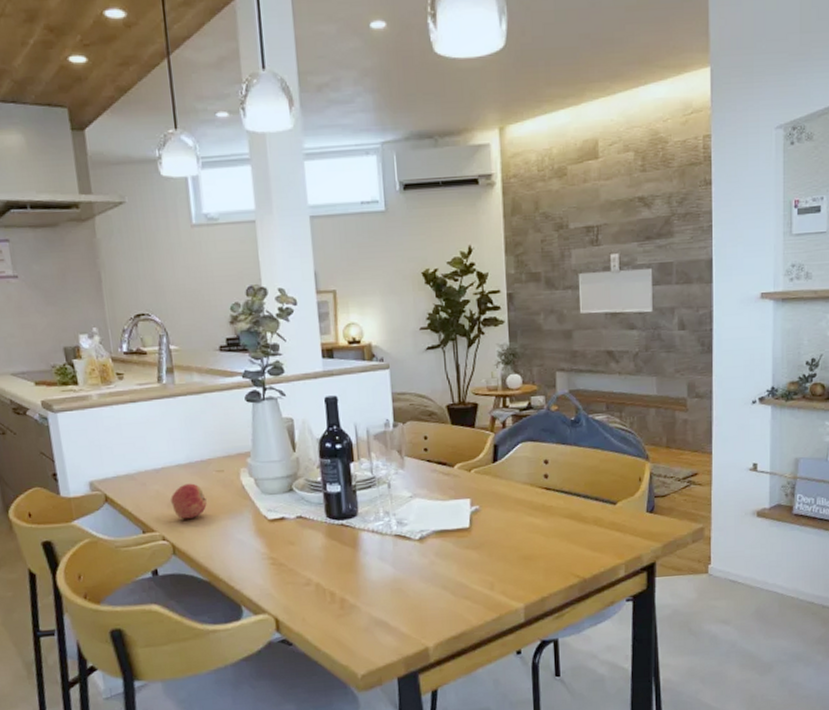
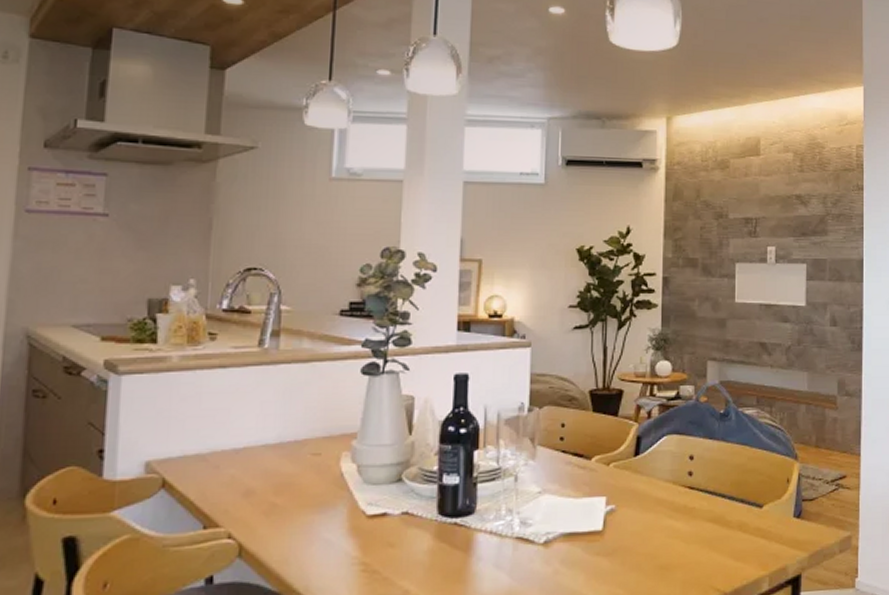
apple: present [171,483,207,519] -> none [248,468,293,512]

